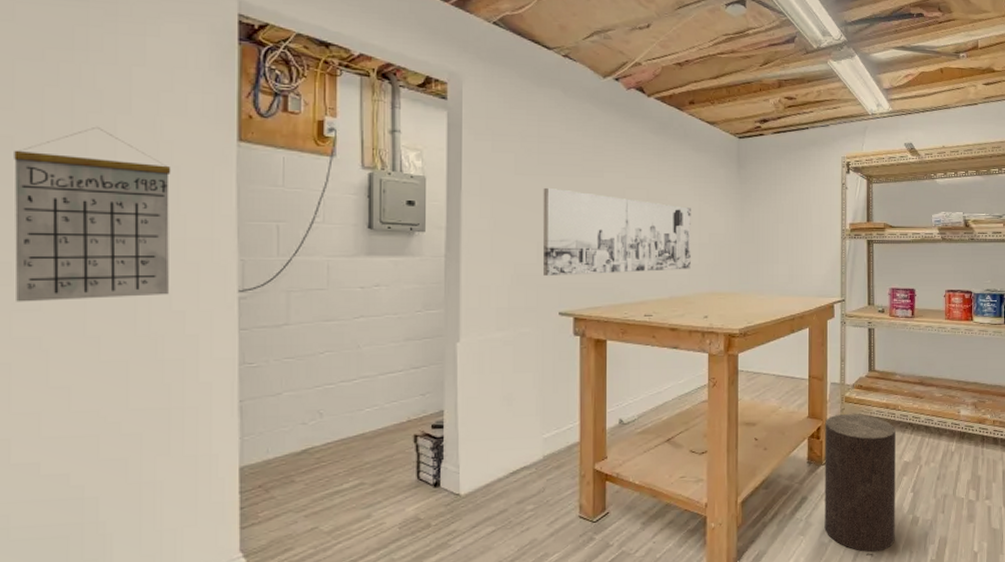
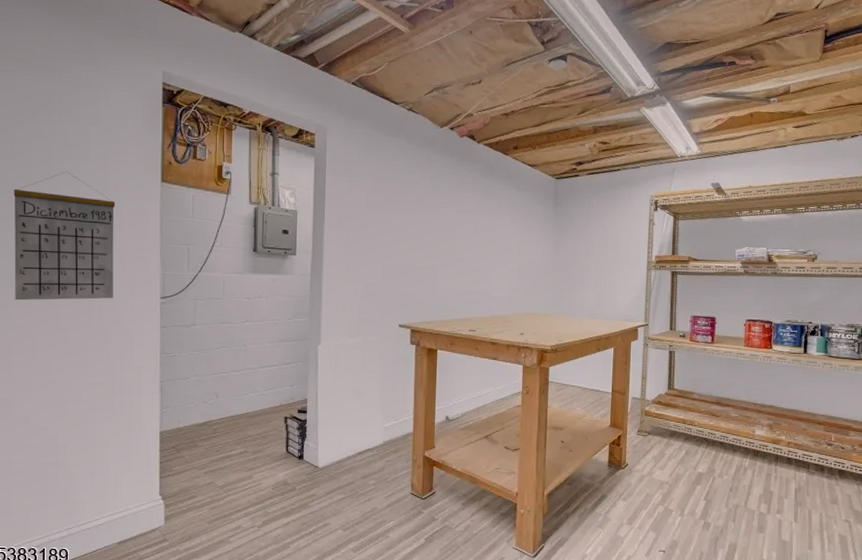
wall art: present [542,187,691,276] -> none [387,220,512,294]
stool: present [824,413,895,553] -> none [621,425,691,550]

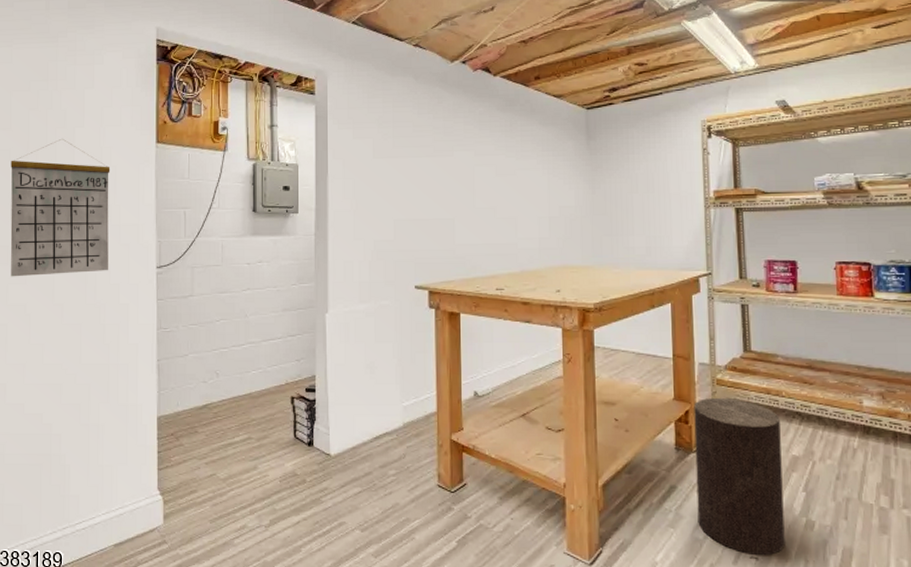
stool: none [621,425,691,550] -> present [694,397,785,556]

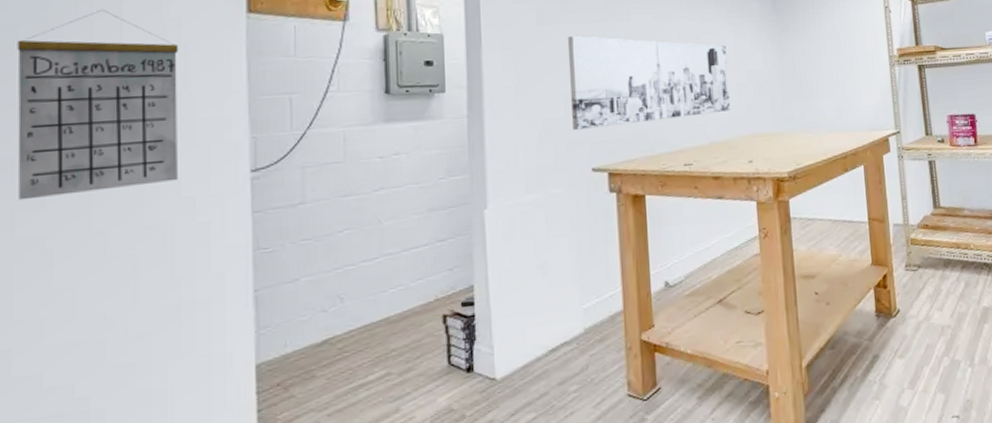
wall art: none [398,168,541,251] -> present [567,35,730,130]
stool: present [694,397,785,556] -> none [891,256,982,414]

